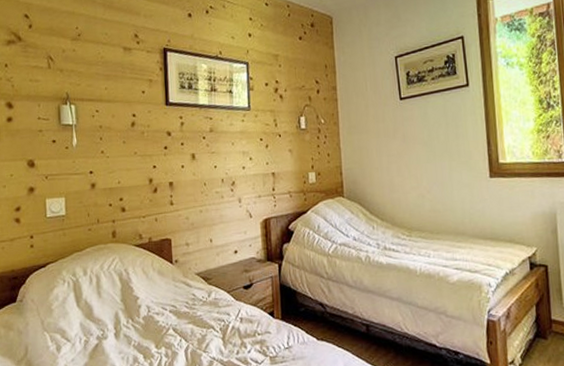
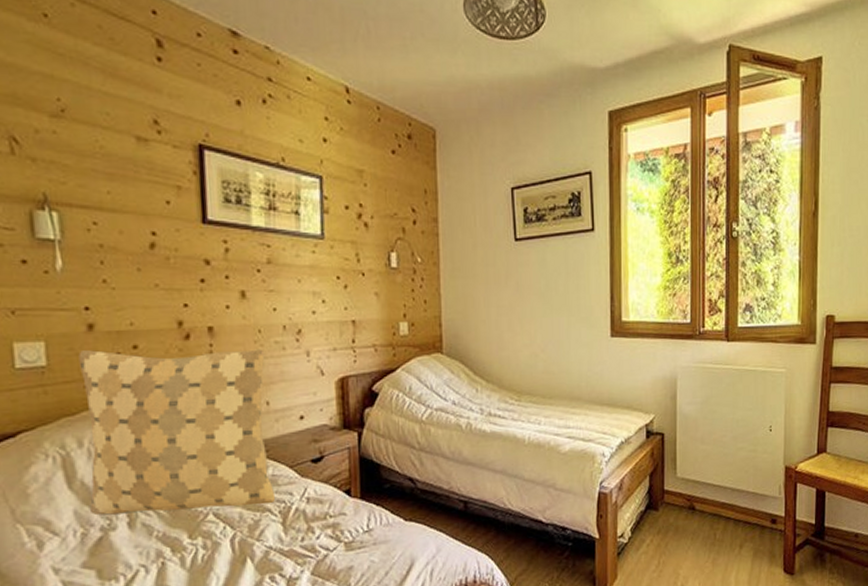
pillow: none [85,198,218,327] -> present [78,349,276,516]

